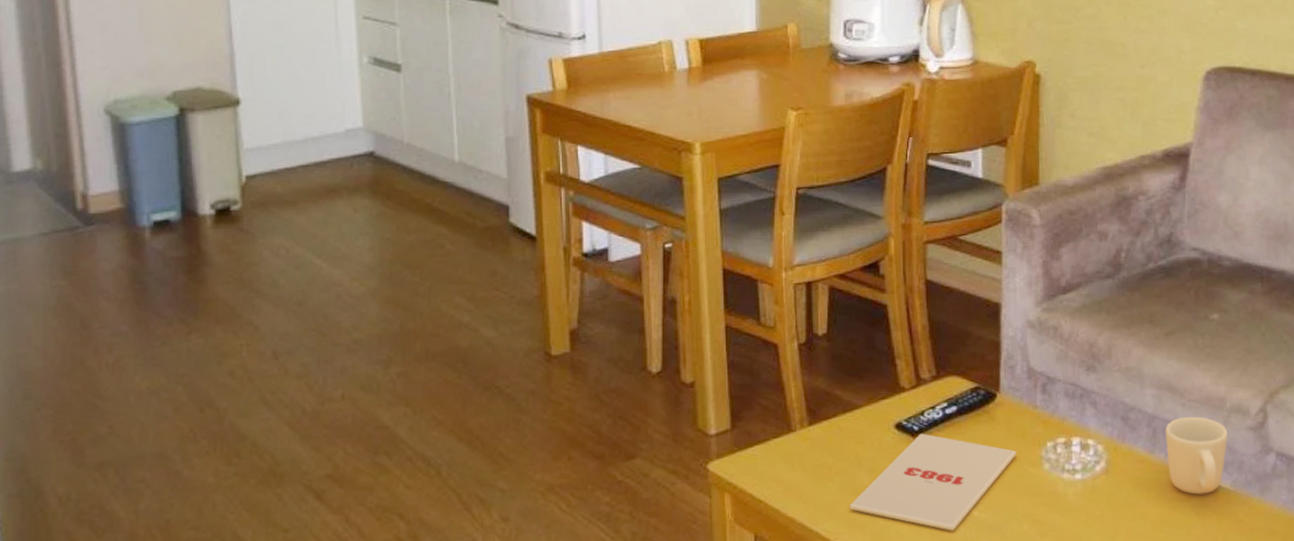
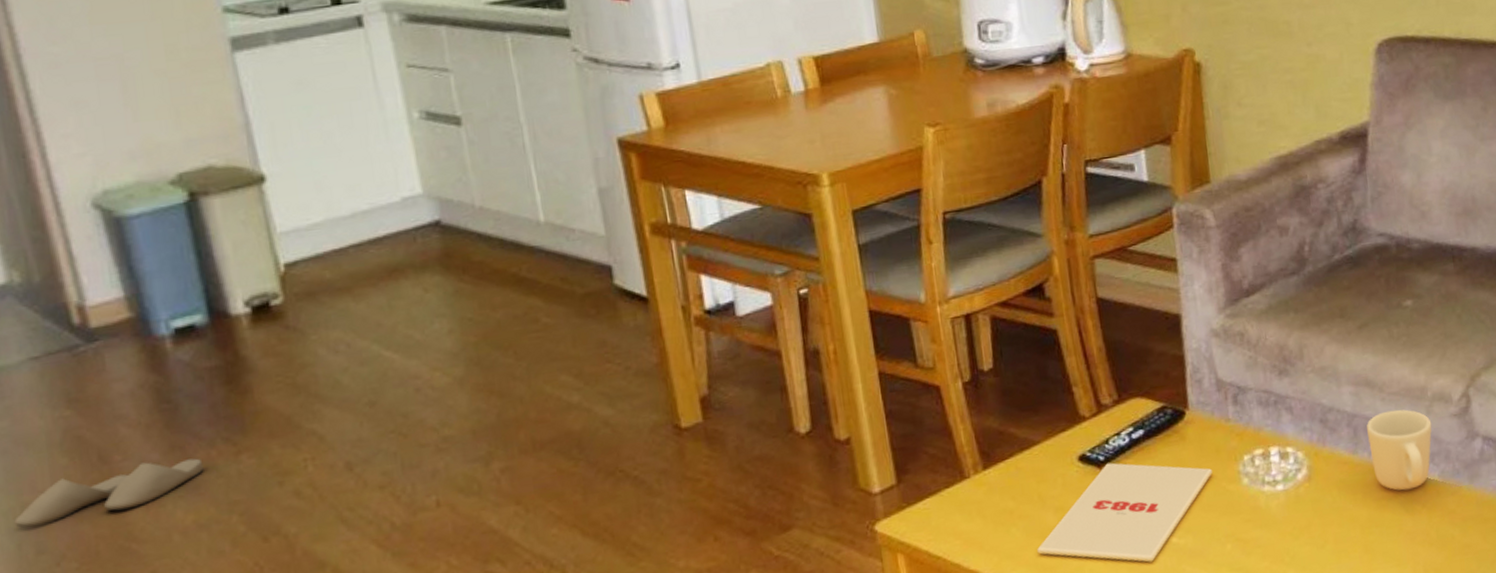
slippers: none [10,332,161,375] -> present [14,458,204,528]

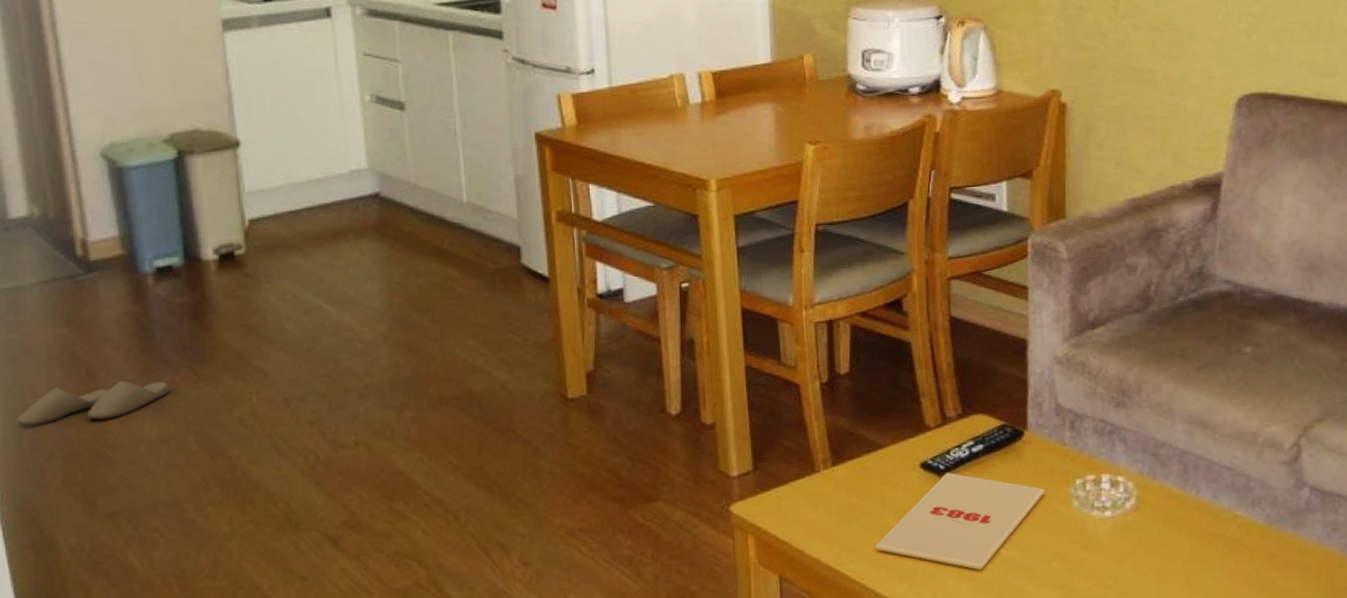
mug: present [1366,409,1432,491] -> none [1196,451,1261,530]

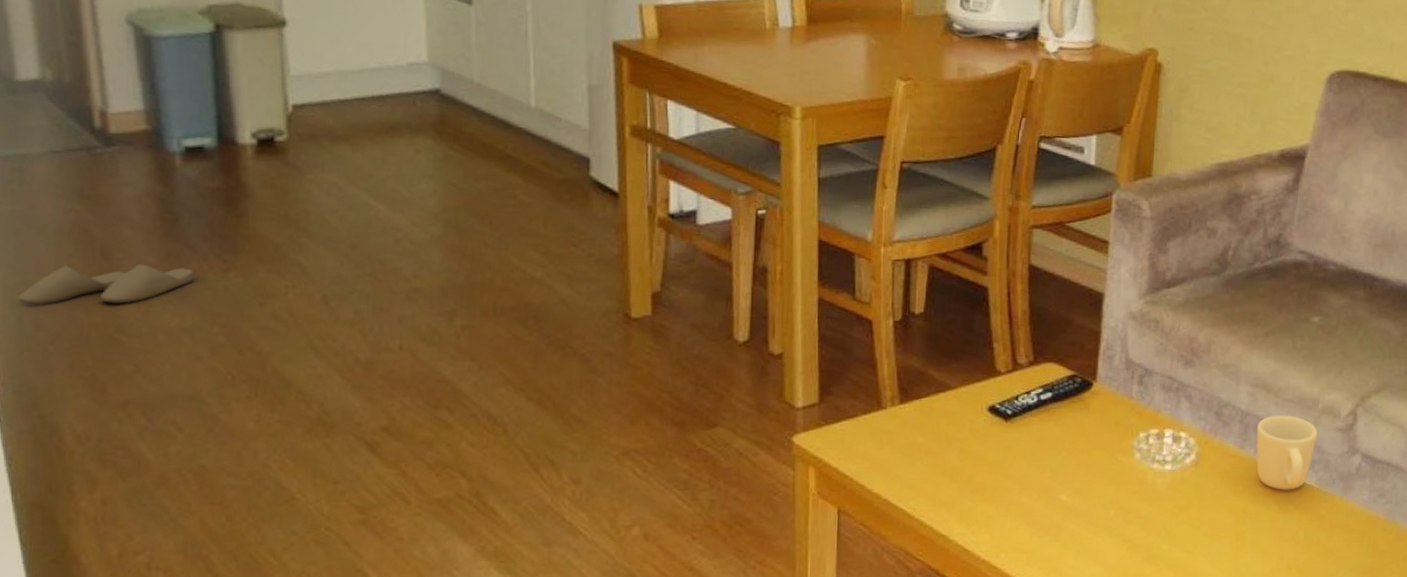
magazine: present [875,472,1045,570] -> none [937,418,1108,514]
mug: none [1196,451,1261,530] -> present [1256,415,1318,490]

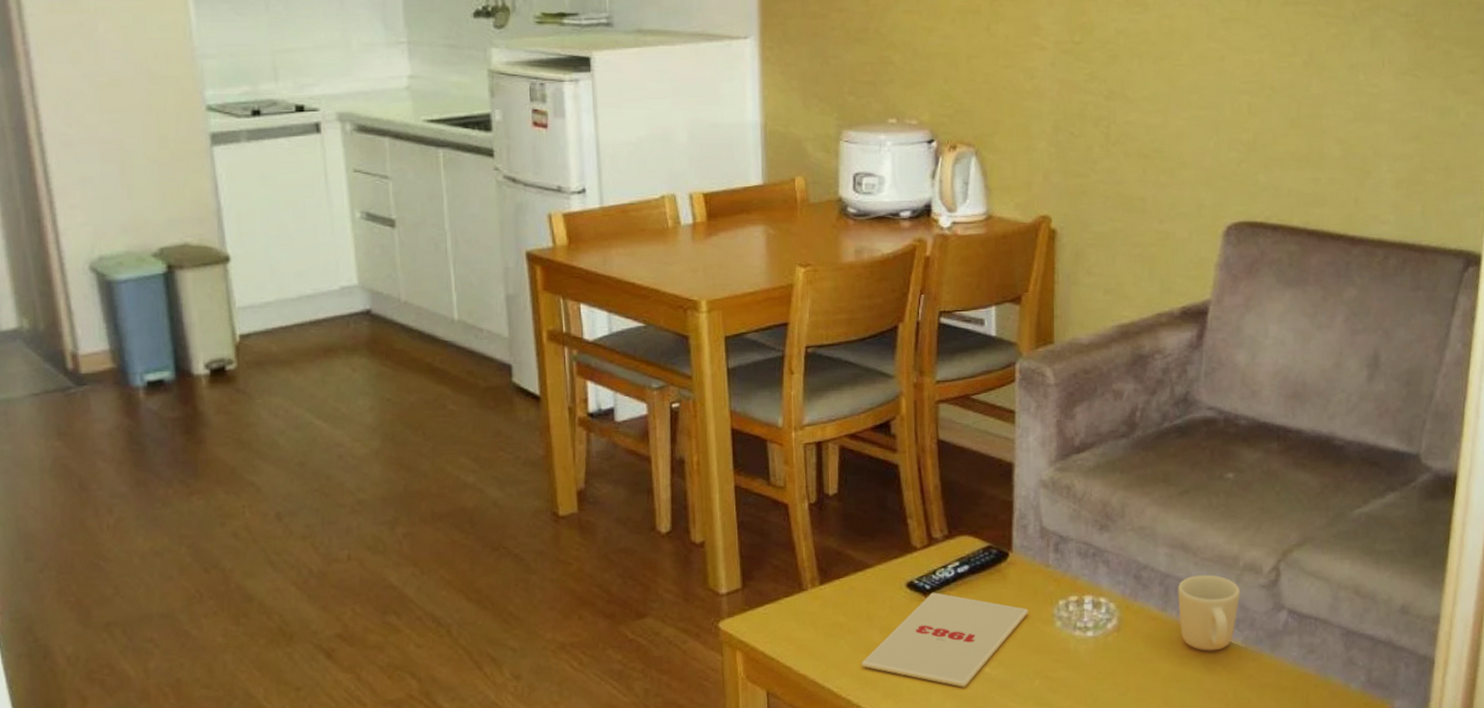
slippers: present [18,264,194,304] -> none [10,493,162,537]
magazine: none [937,418,1108,514] -> present [861,592,1028,687]

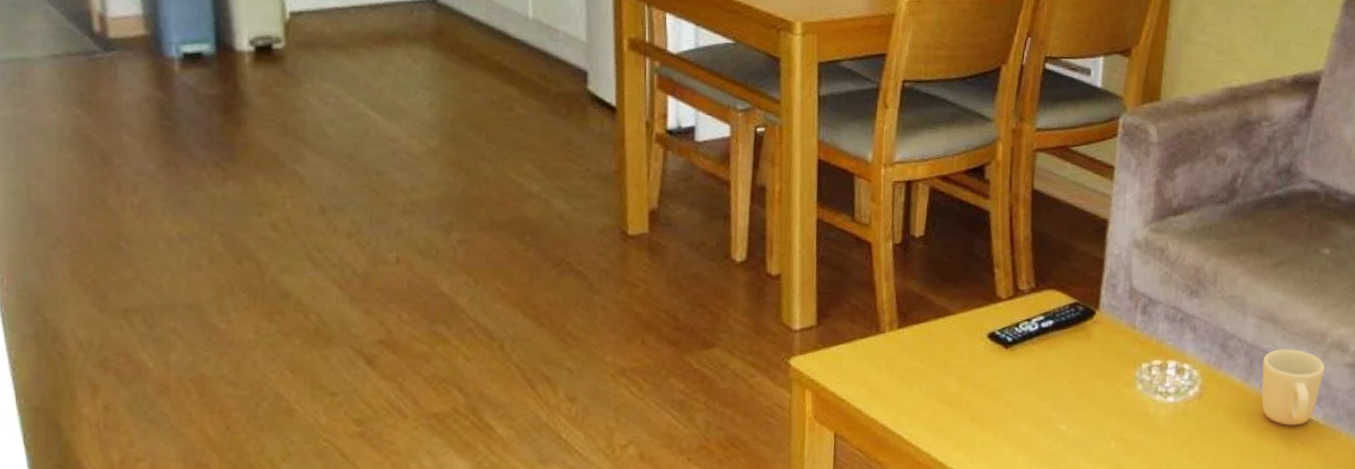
magazine: present [861,592,1028,687] -> none [935,345,1110,444]

